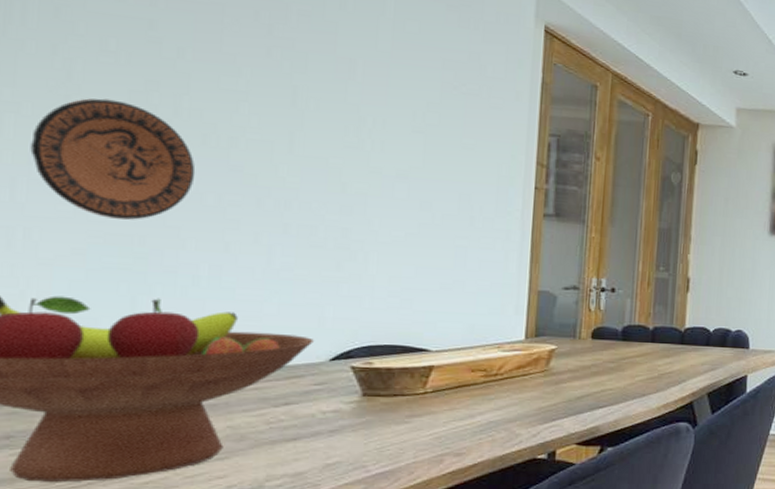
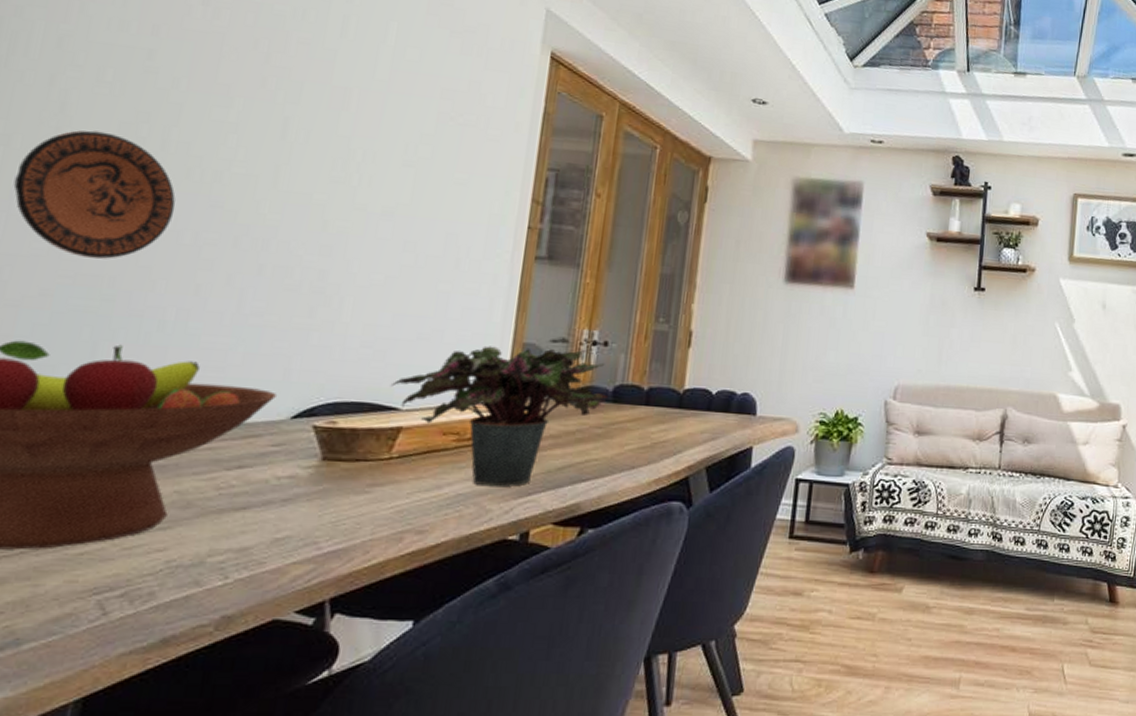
potted plant: none [419,293,619,415] -> present [390,345,609,487]

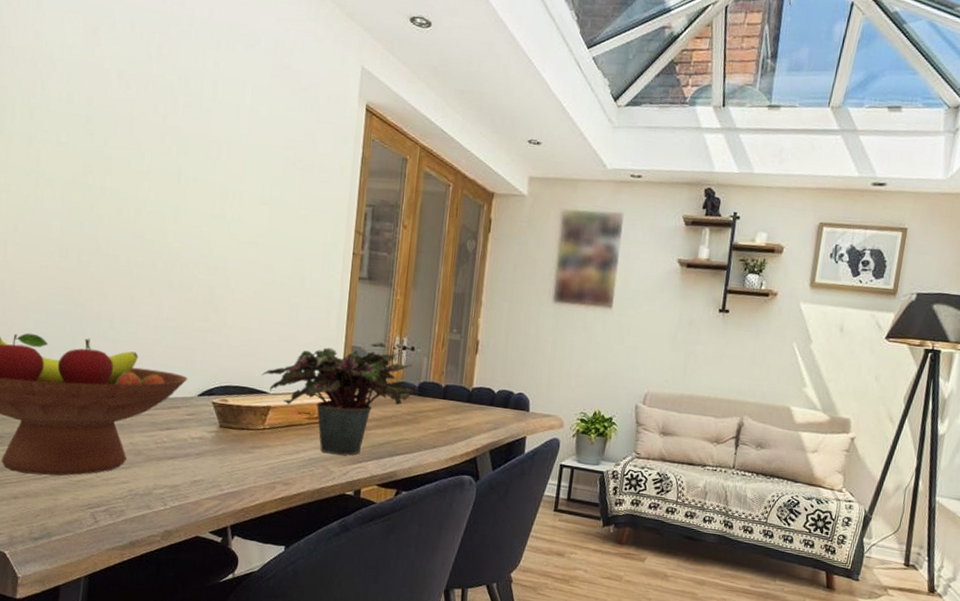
decorative plate: present [13,130,176,259] -> none [15,180,114,276]

